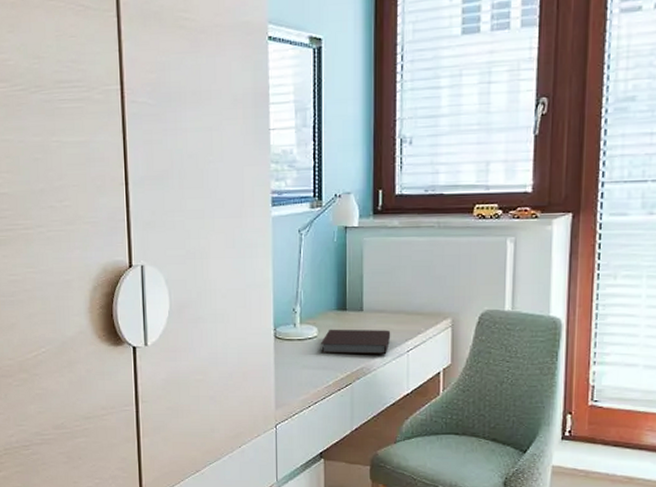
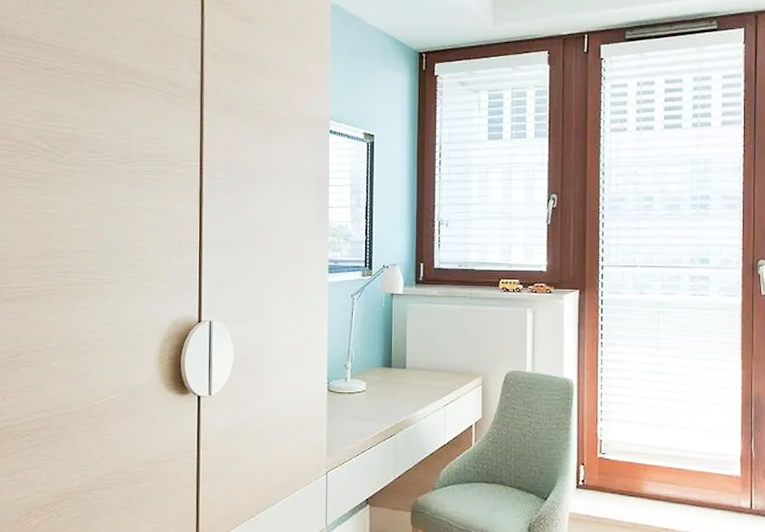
notebook: present [320,329,391,355] -> none [368,384,430,409]

